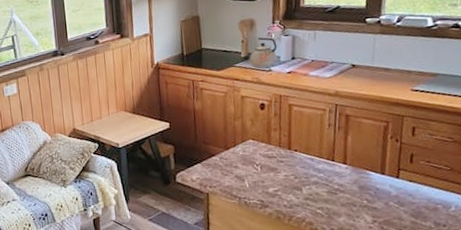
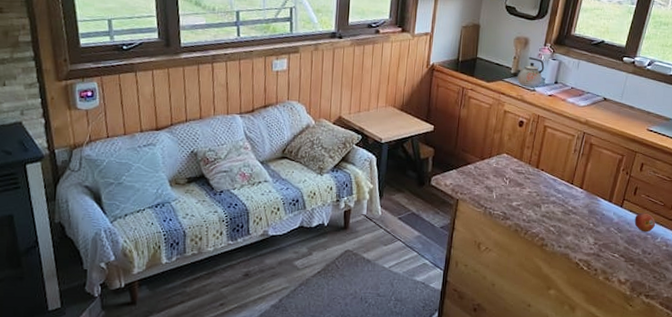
fruit: none [417,180,445,203] -> present [634,212,655,232]

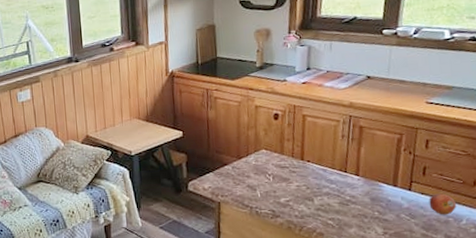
kettle: present [516,57,545,87] -> none [263,47,293,78]

